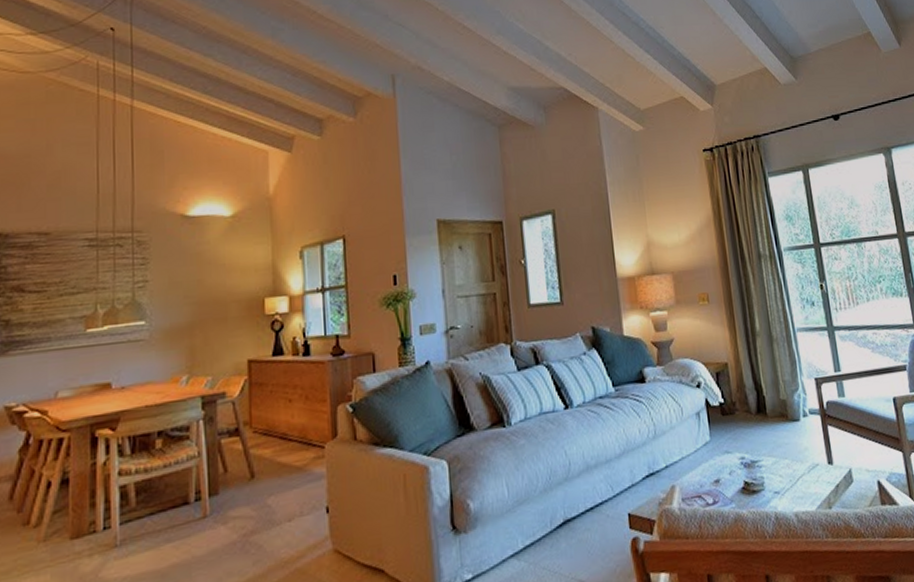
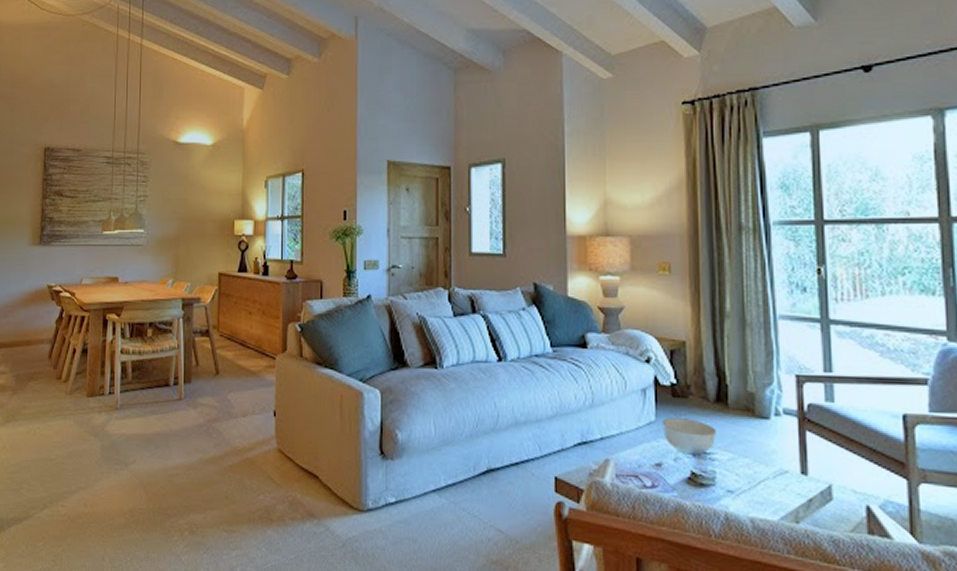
bowl: none [716,432,761,467] -> present [663,417,716,456]

